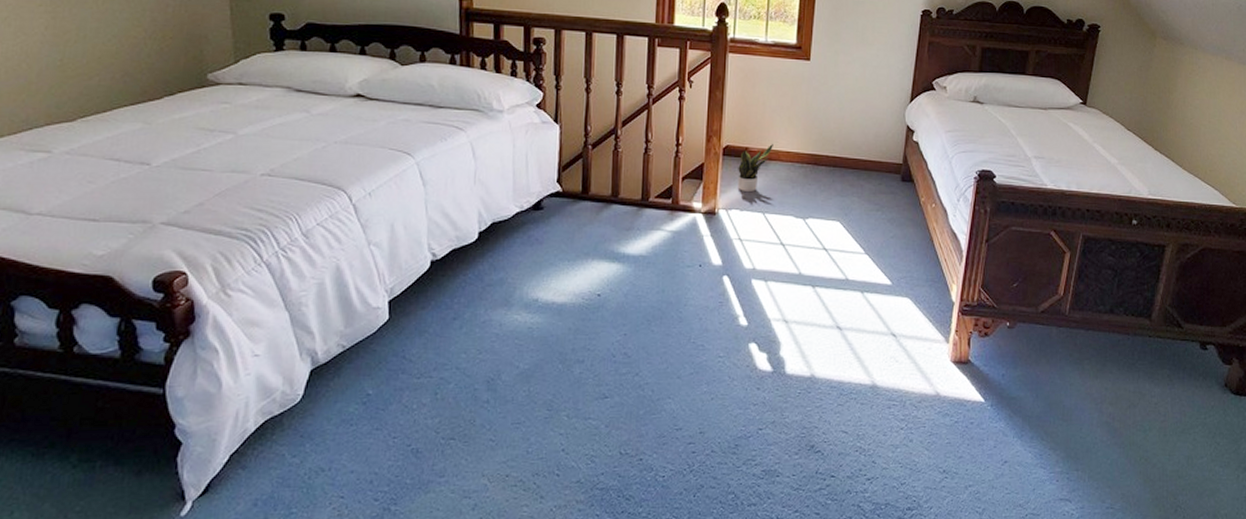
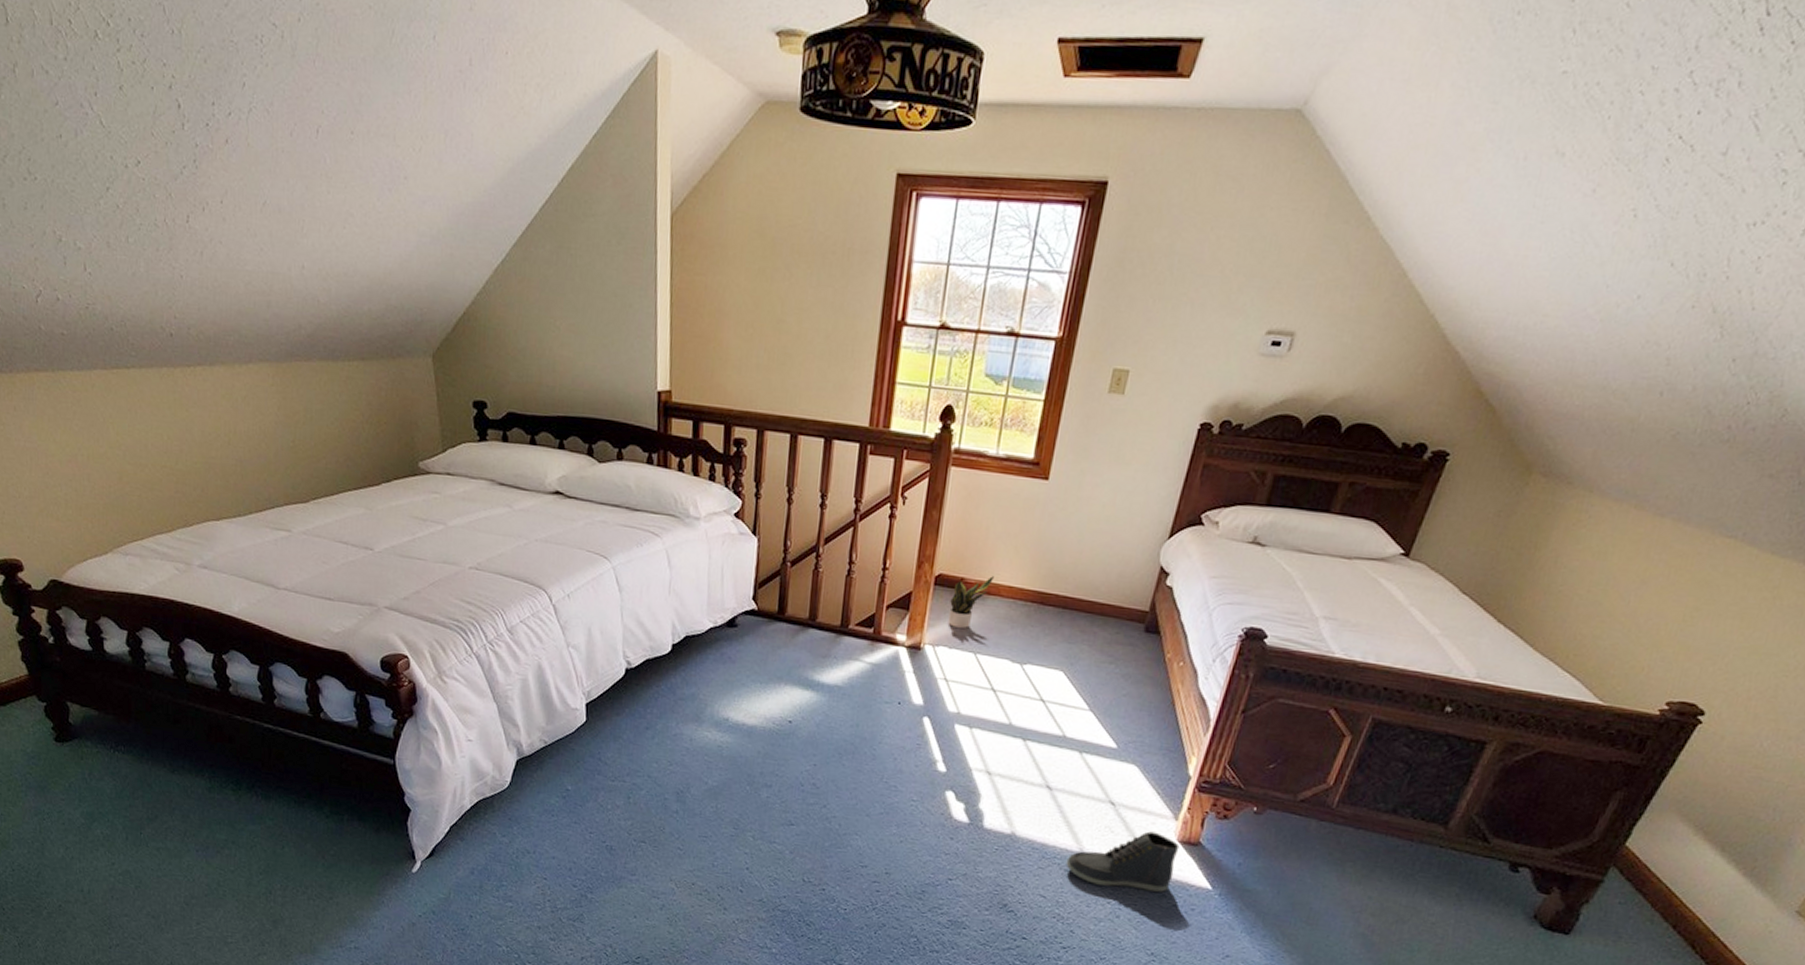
sneaker: none [861,356,953,413] -> present [1066,831,1180,892]

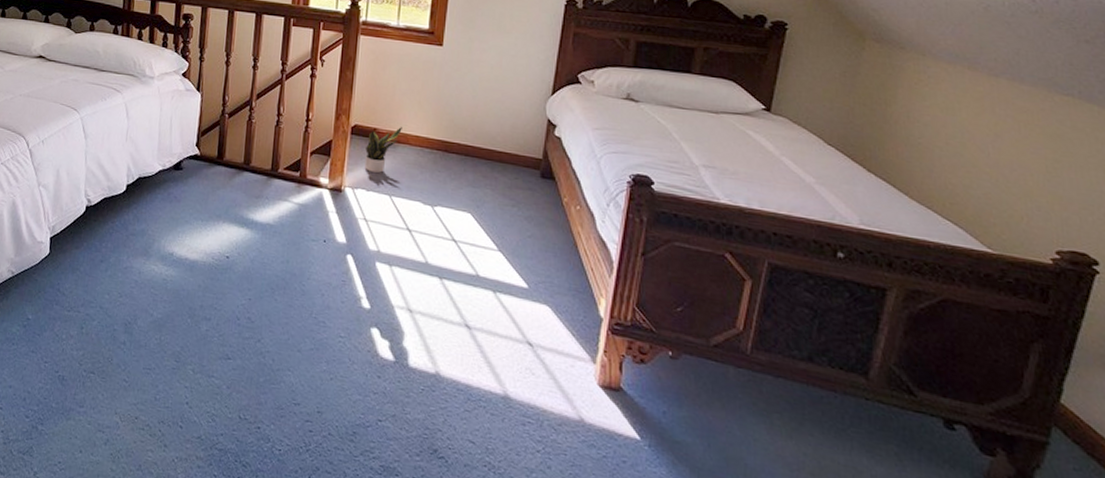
sneaker: present [1066,831,1180,892] -> none [491,374,601,442]

